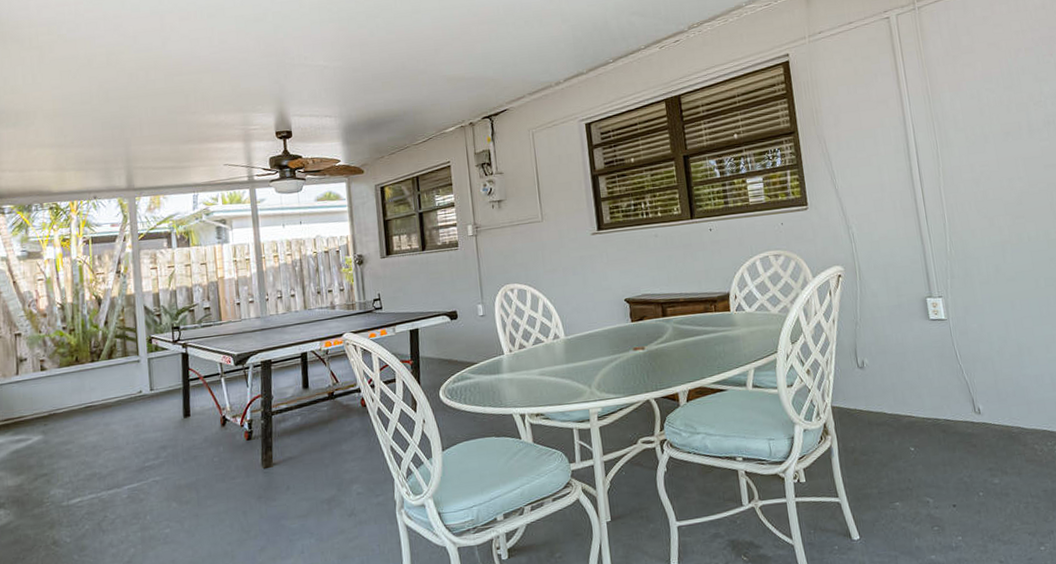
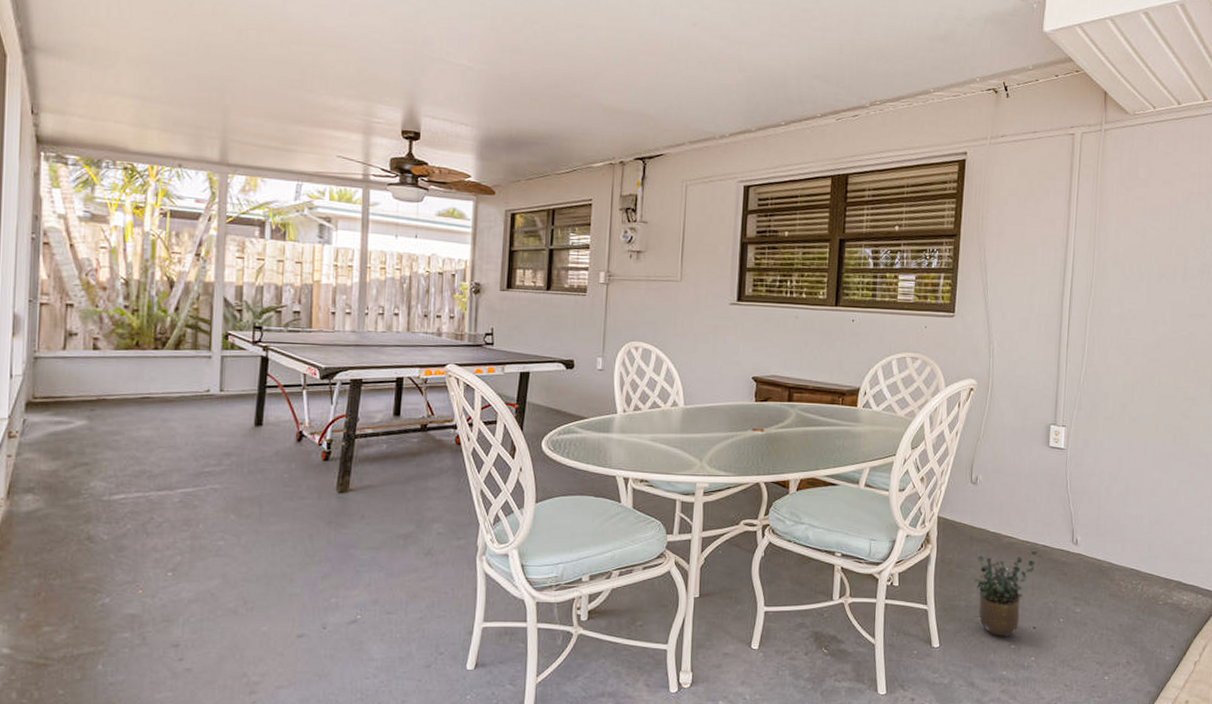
potted plant: none [880,426,942,520] -> present [975,550,1038,637]

